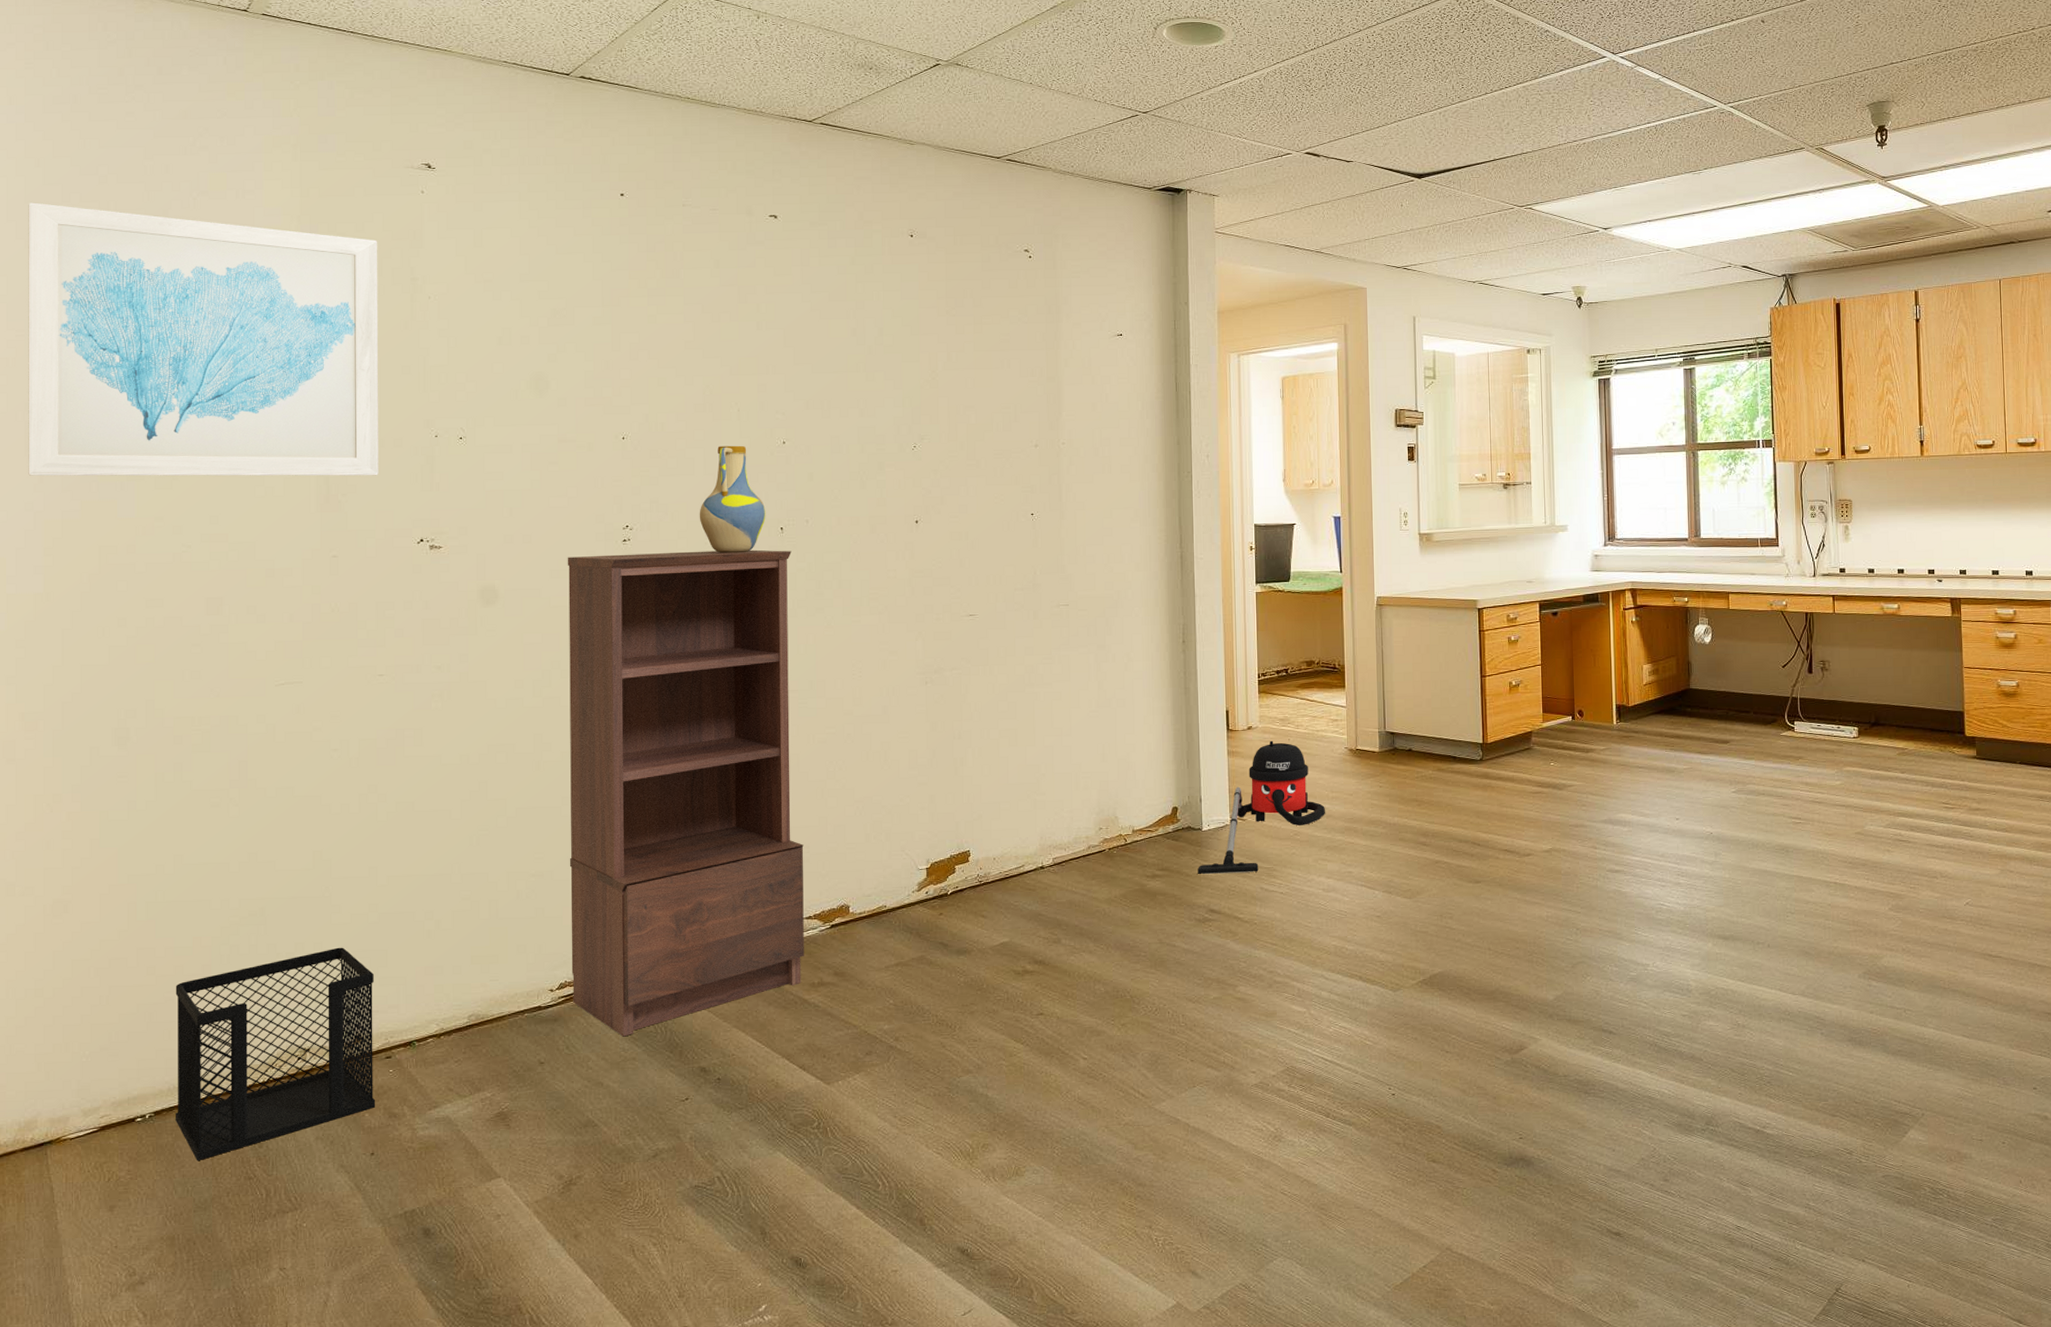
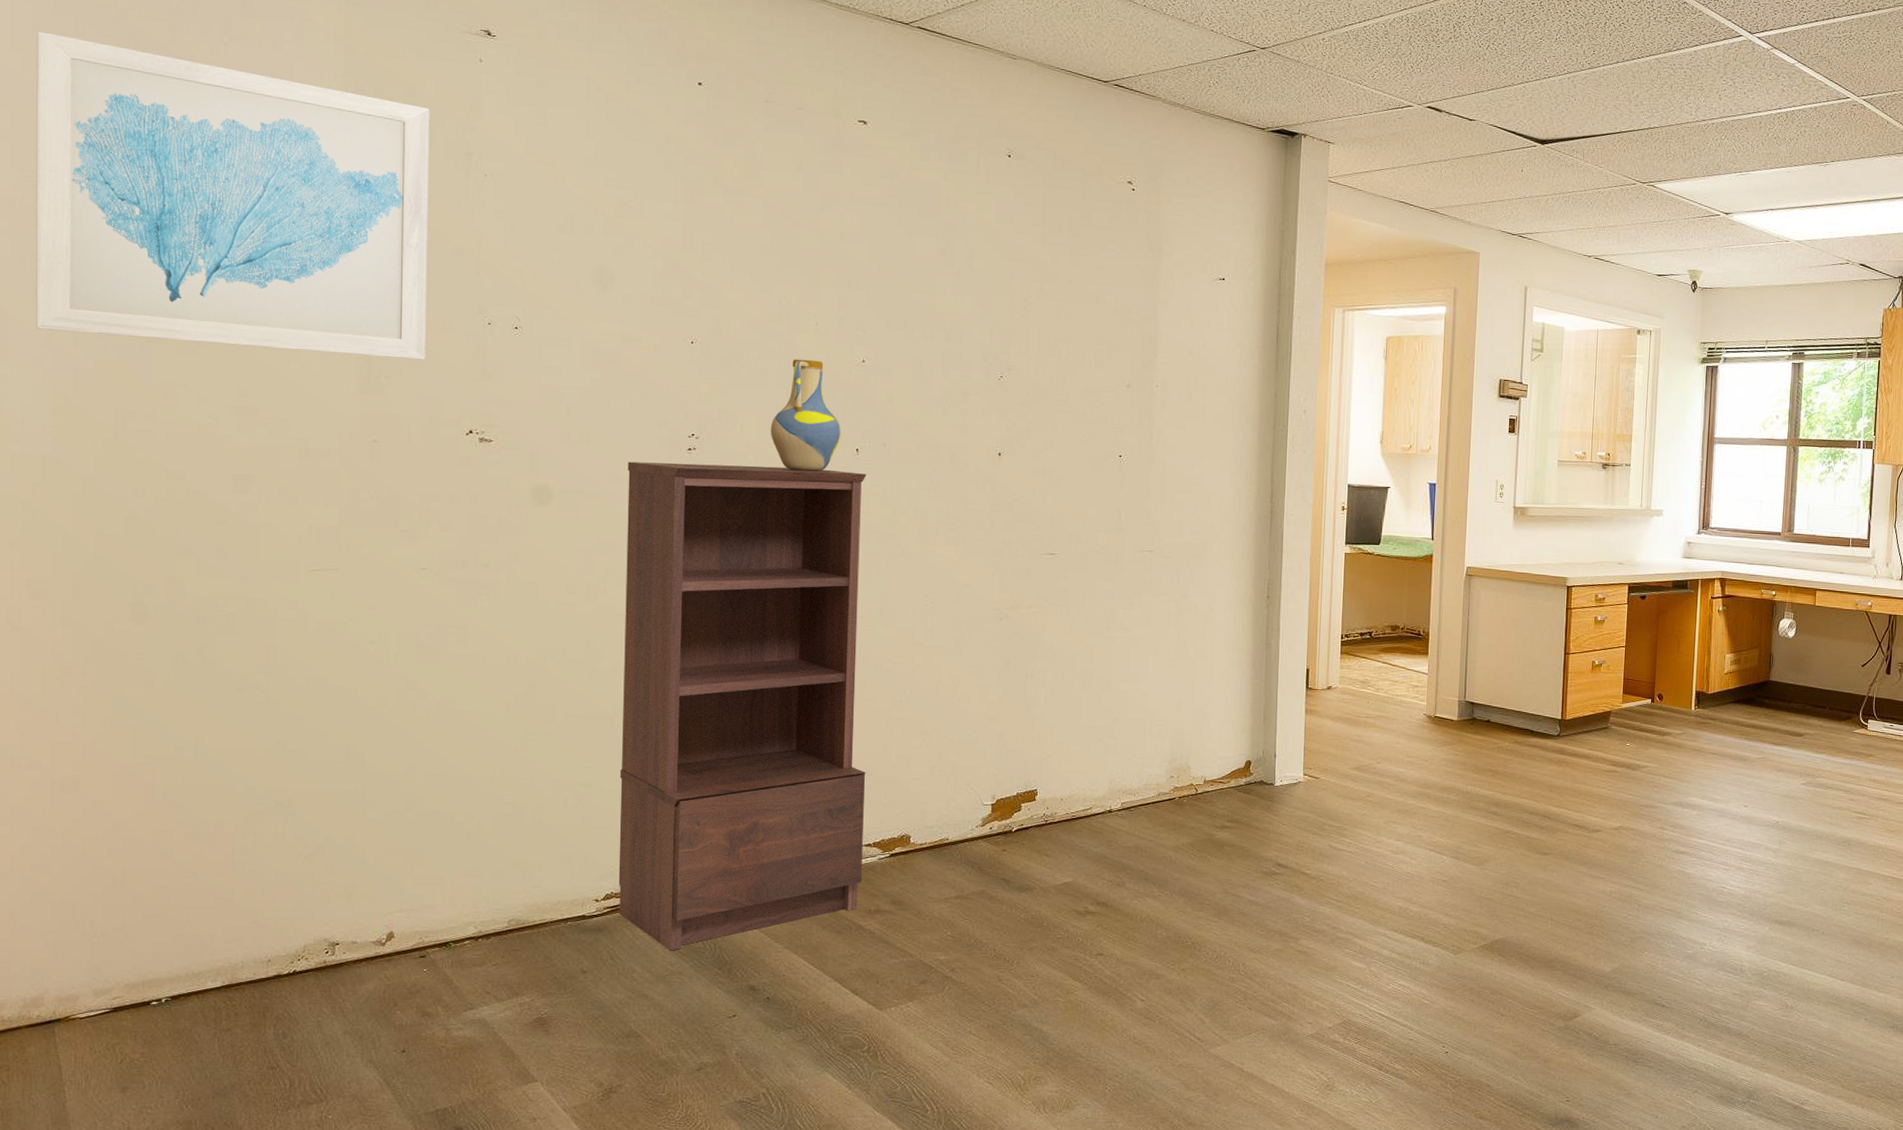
wastebasket: present [175,947,376,1161] -> none [194,843,409,1048]
vacuum cleaner: present [1198,740,1326,875] -> none [1267,701,1400,830]

